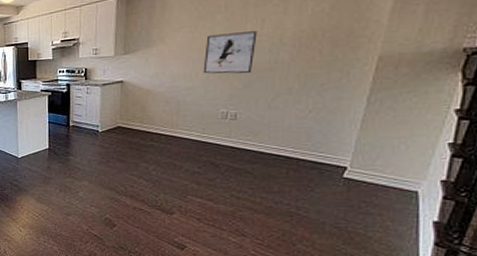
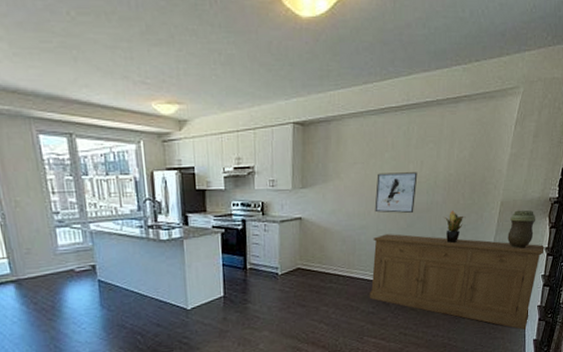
sideboard: none [194,94,454,208] -> present [369,234,544,330]
potted plant: none [292,69,324,105] -> present [444,210,466,244]
decorative urn: none [389,64,439,111] -> present [507,210,536,249]

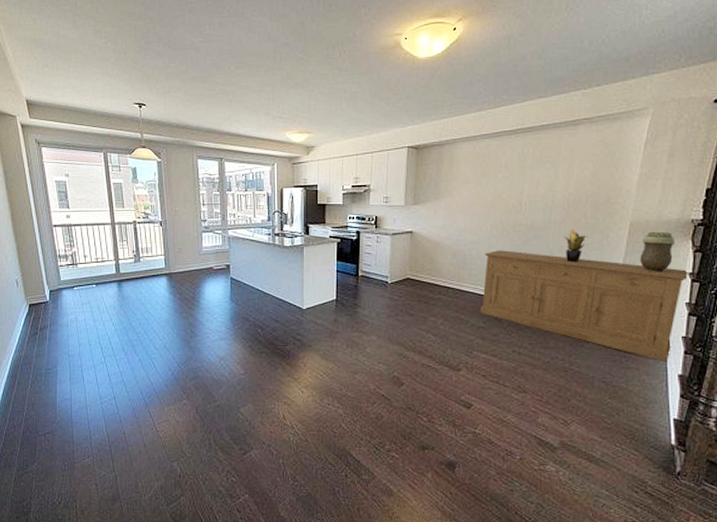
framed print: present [374,172,418,214] -> none [487,191,533,231]

